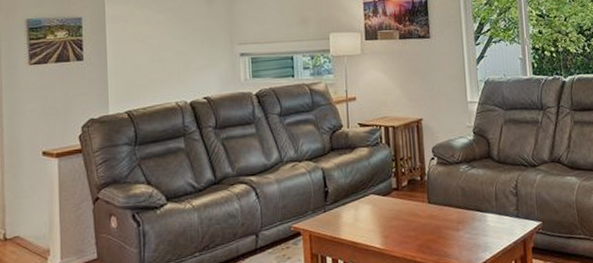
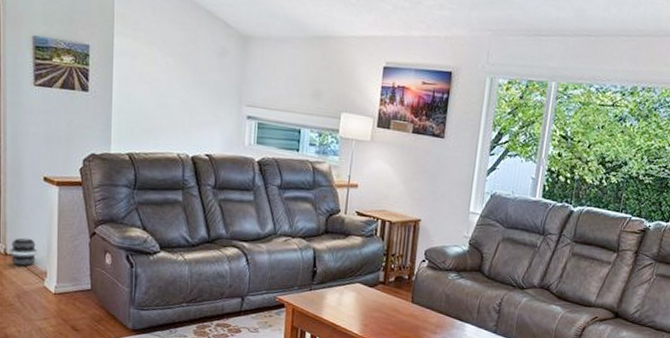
speaker: none [10,217,39,249] -> present [10,238,37,267]

